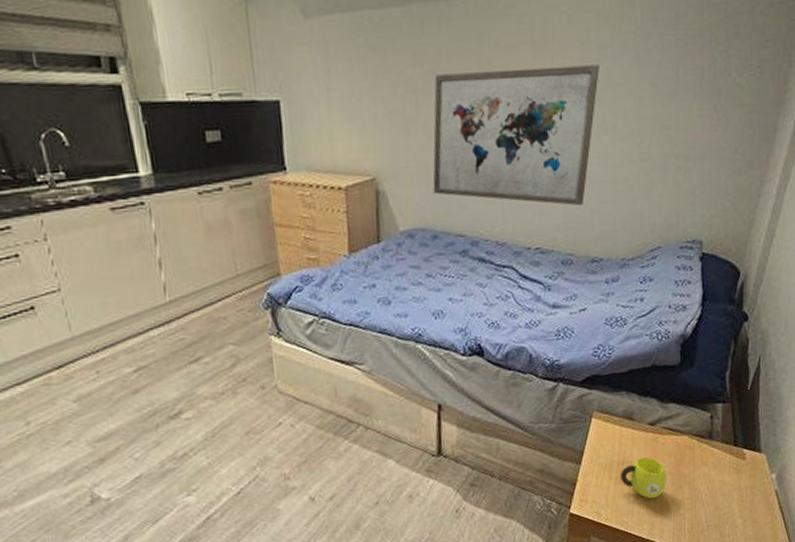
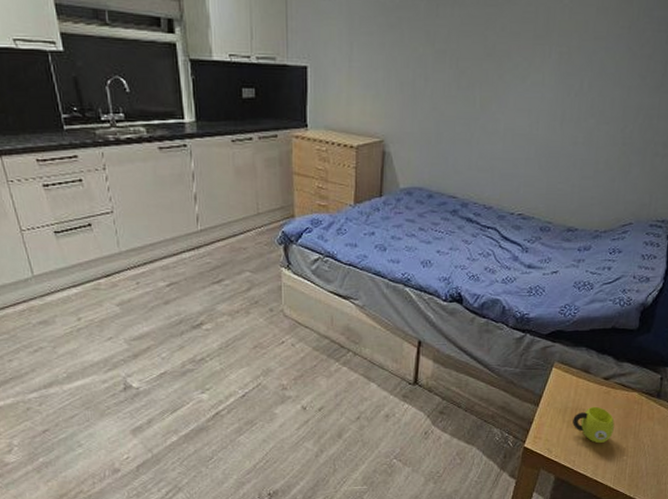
wall art: present [433,65,600,206] -> none [432,53,594,180]

